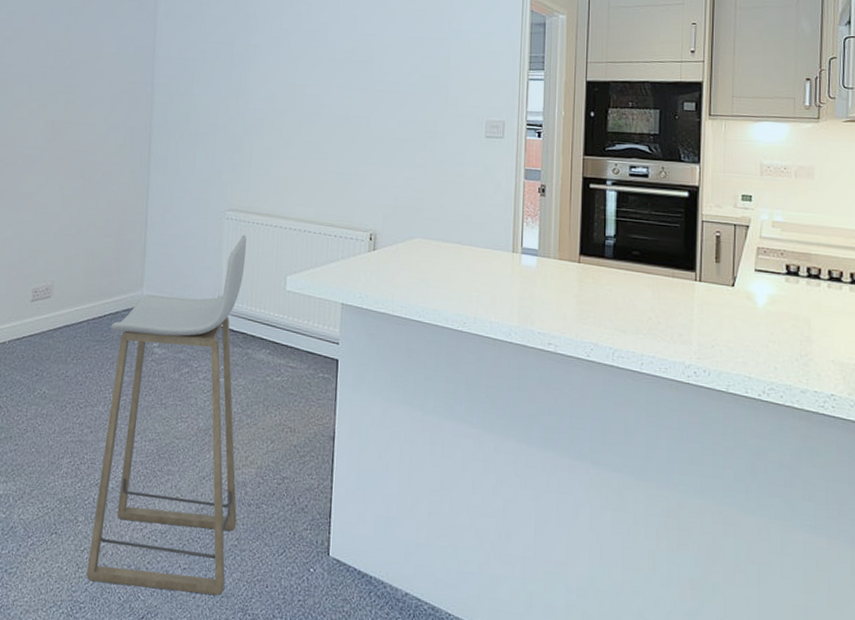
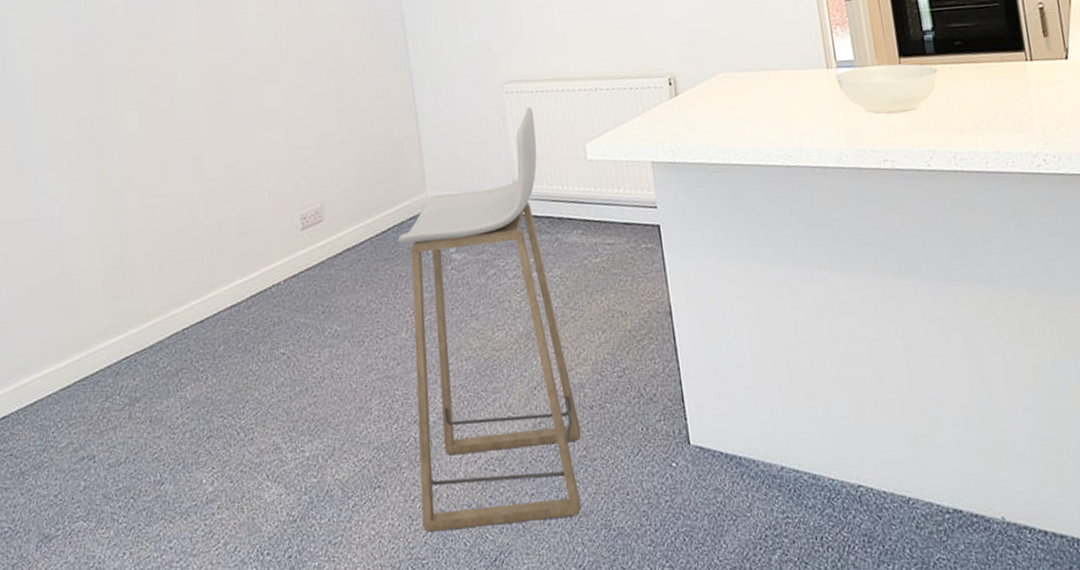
bowl: none [519,257,613,305] -> present [836,63,938,114]

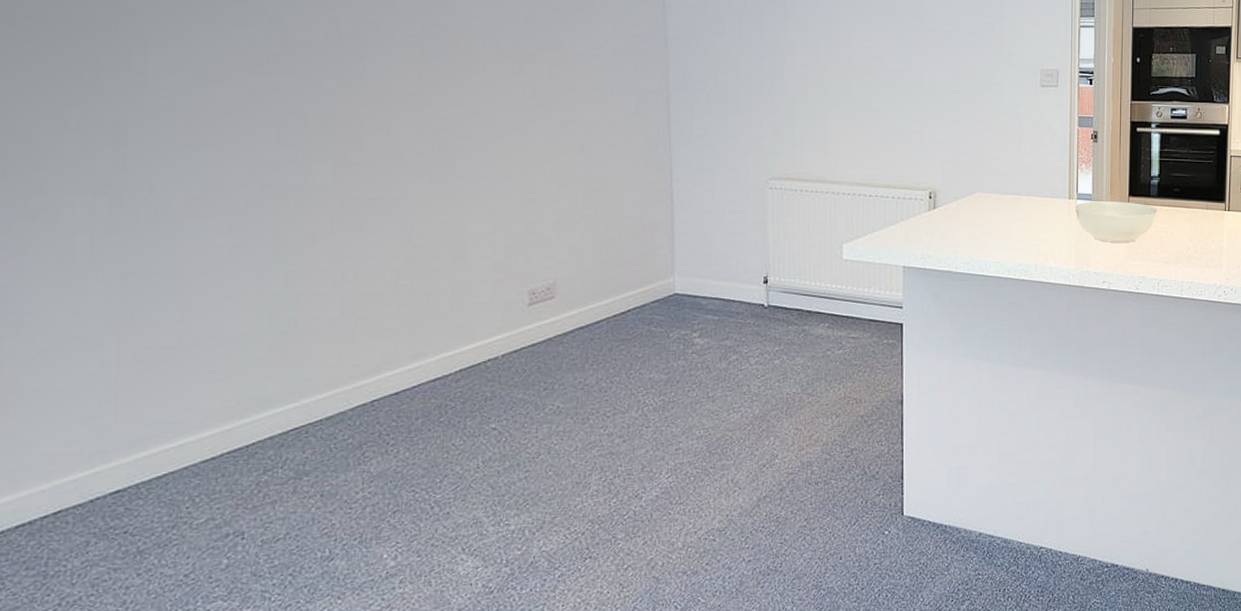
bar stool: present [398,107,582,532] -> none [634,204,804,598]

